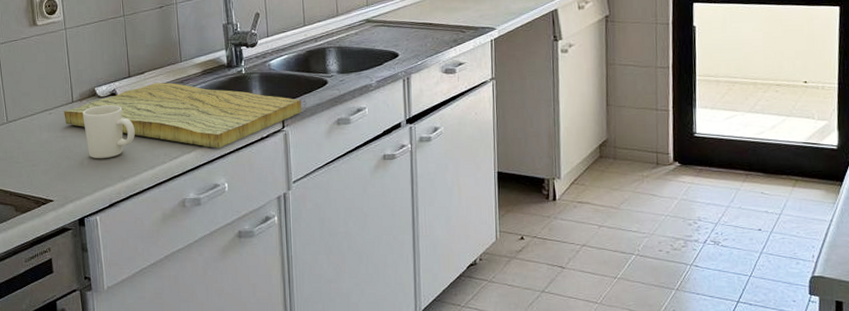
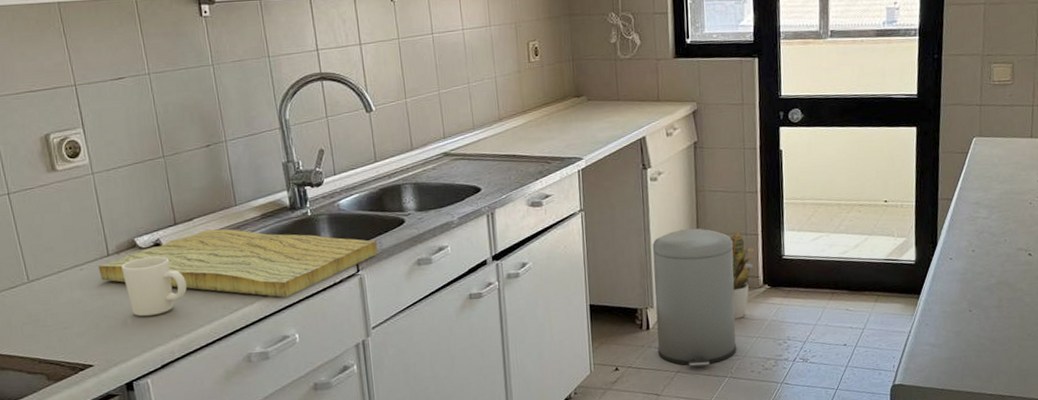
pedal bin: none [561,101,644,241] -> present [652,228,736,367]
potted plant: none [630,105,665,195] -> present [720,231,755,319]

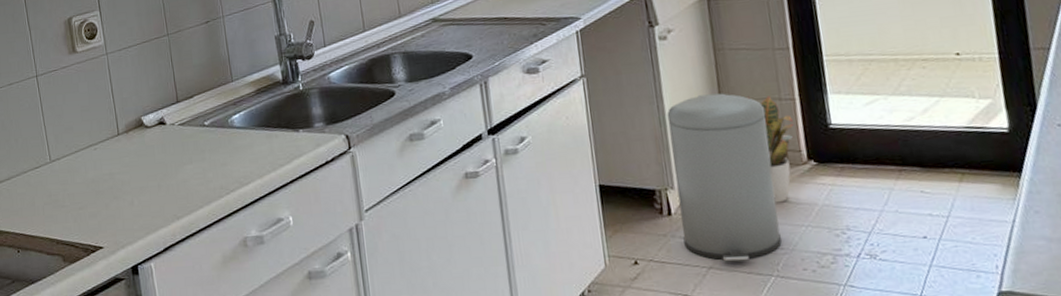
cutting board: present [98,228,378,298] -> none [109,105,369,177]
mug: present [121,256,187,317] -> none [129,134,188,197]

